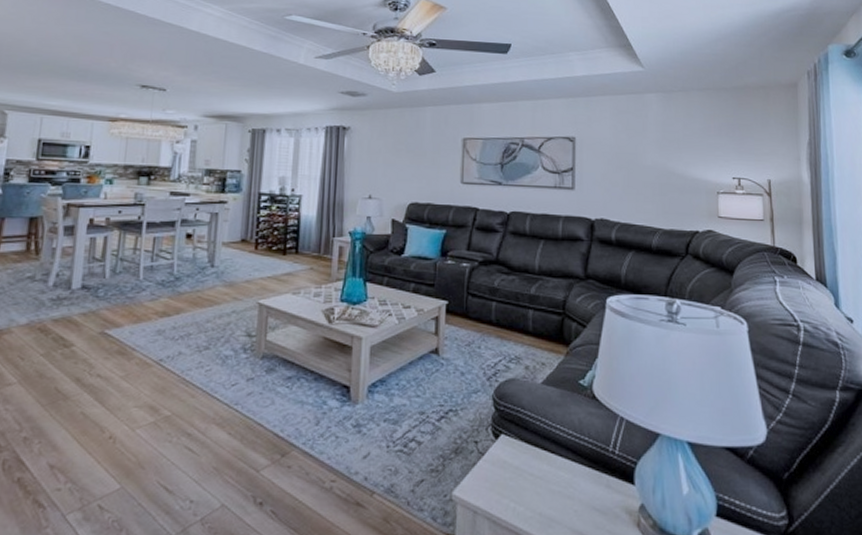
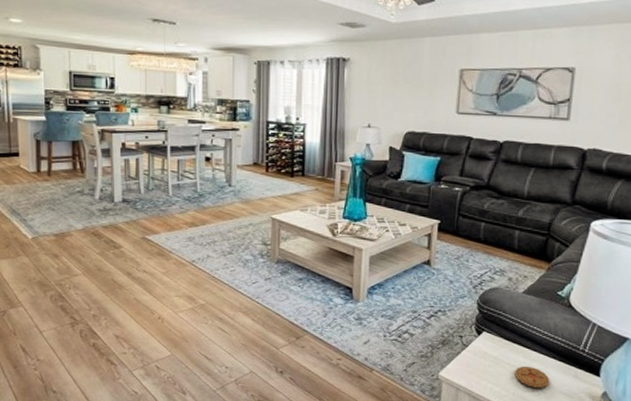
coaster: none [540,476,580,504] -> present [515,366,550,388]

